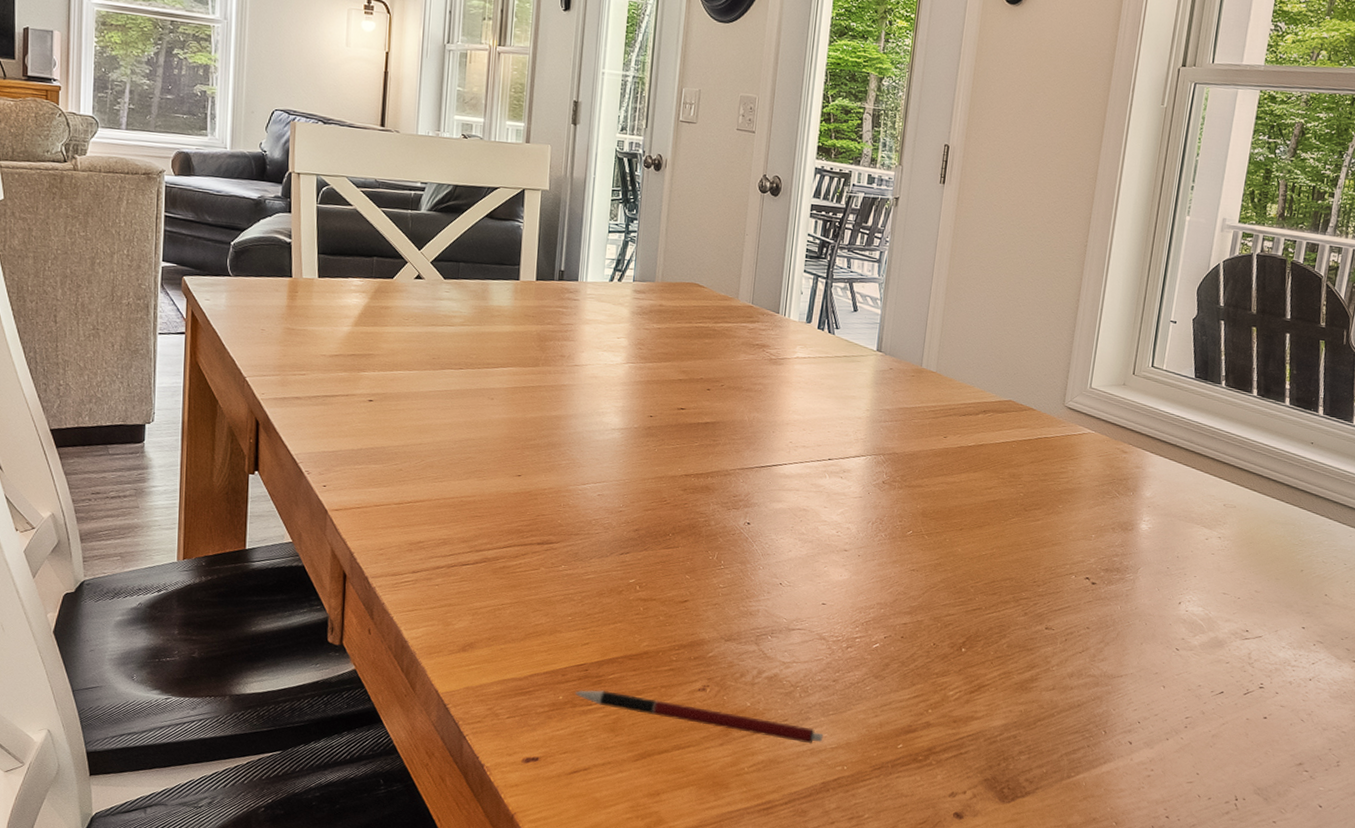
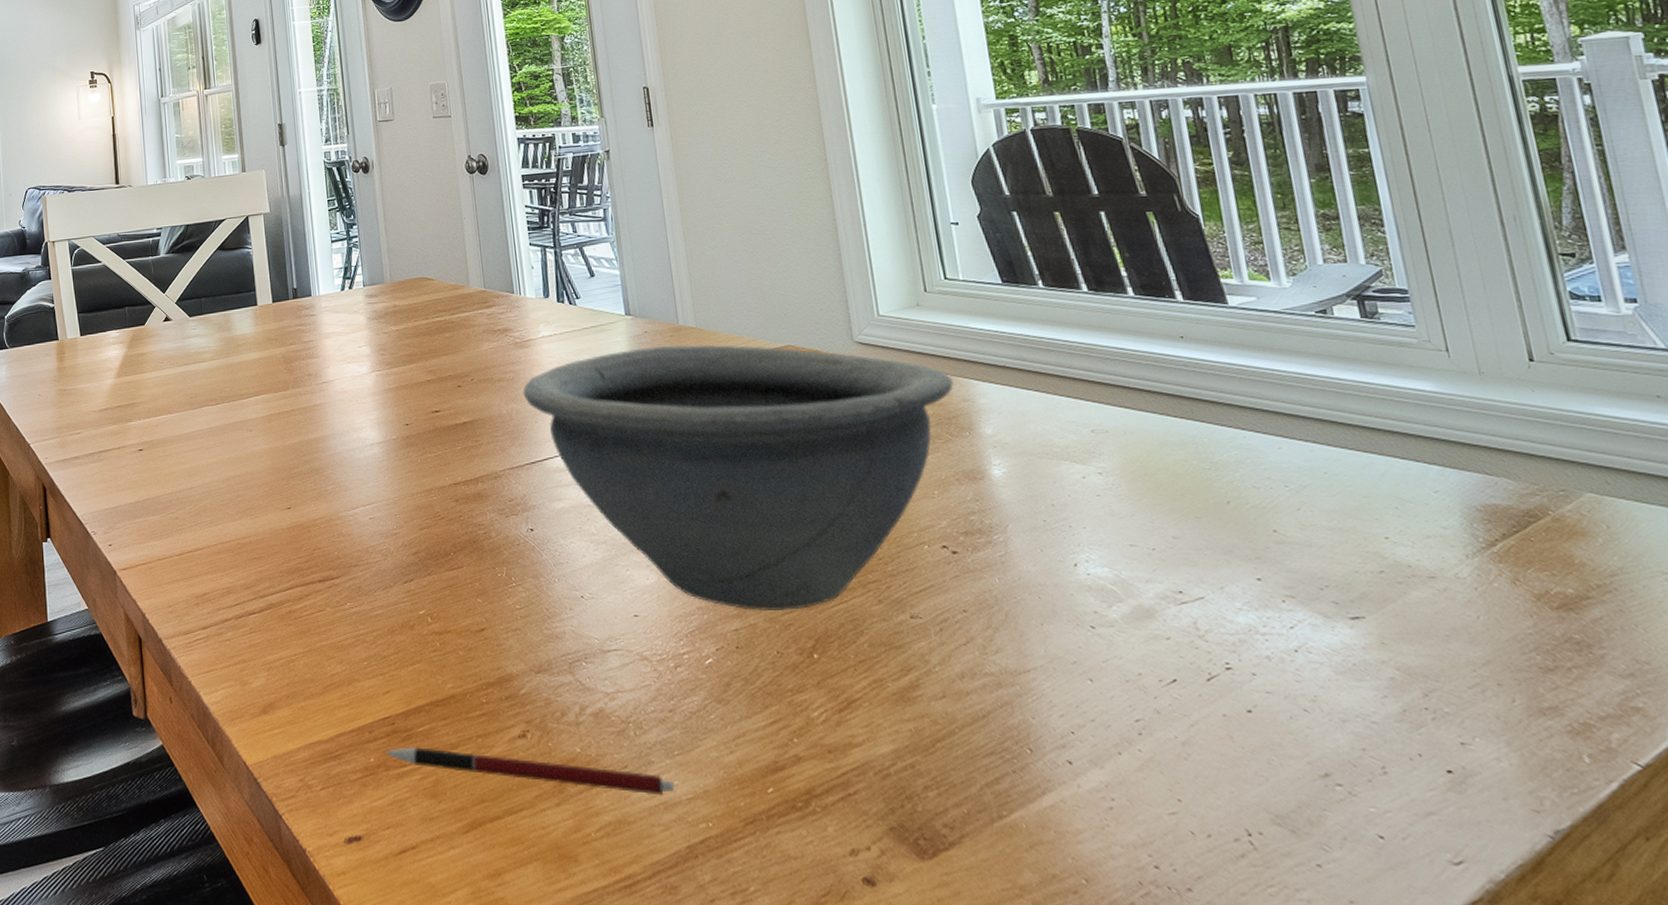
bowl: none [767,382,1134,614] -> present [522,344,954,612]

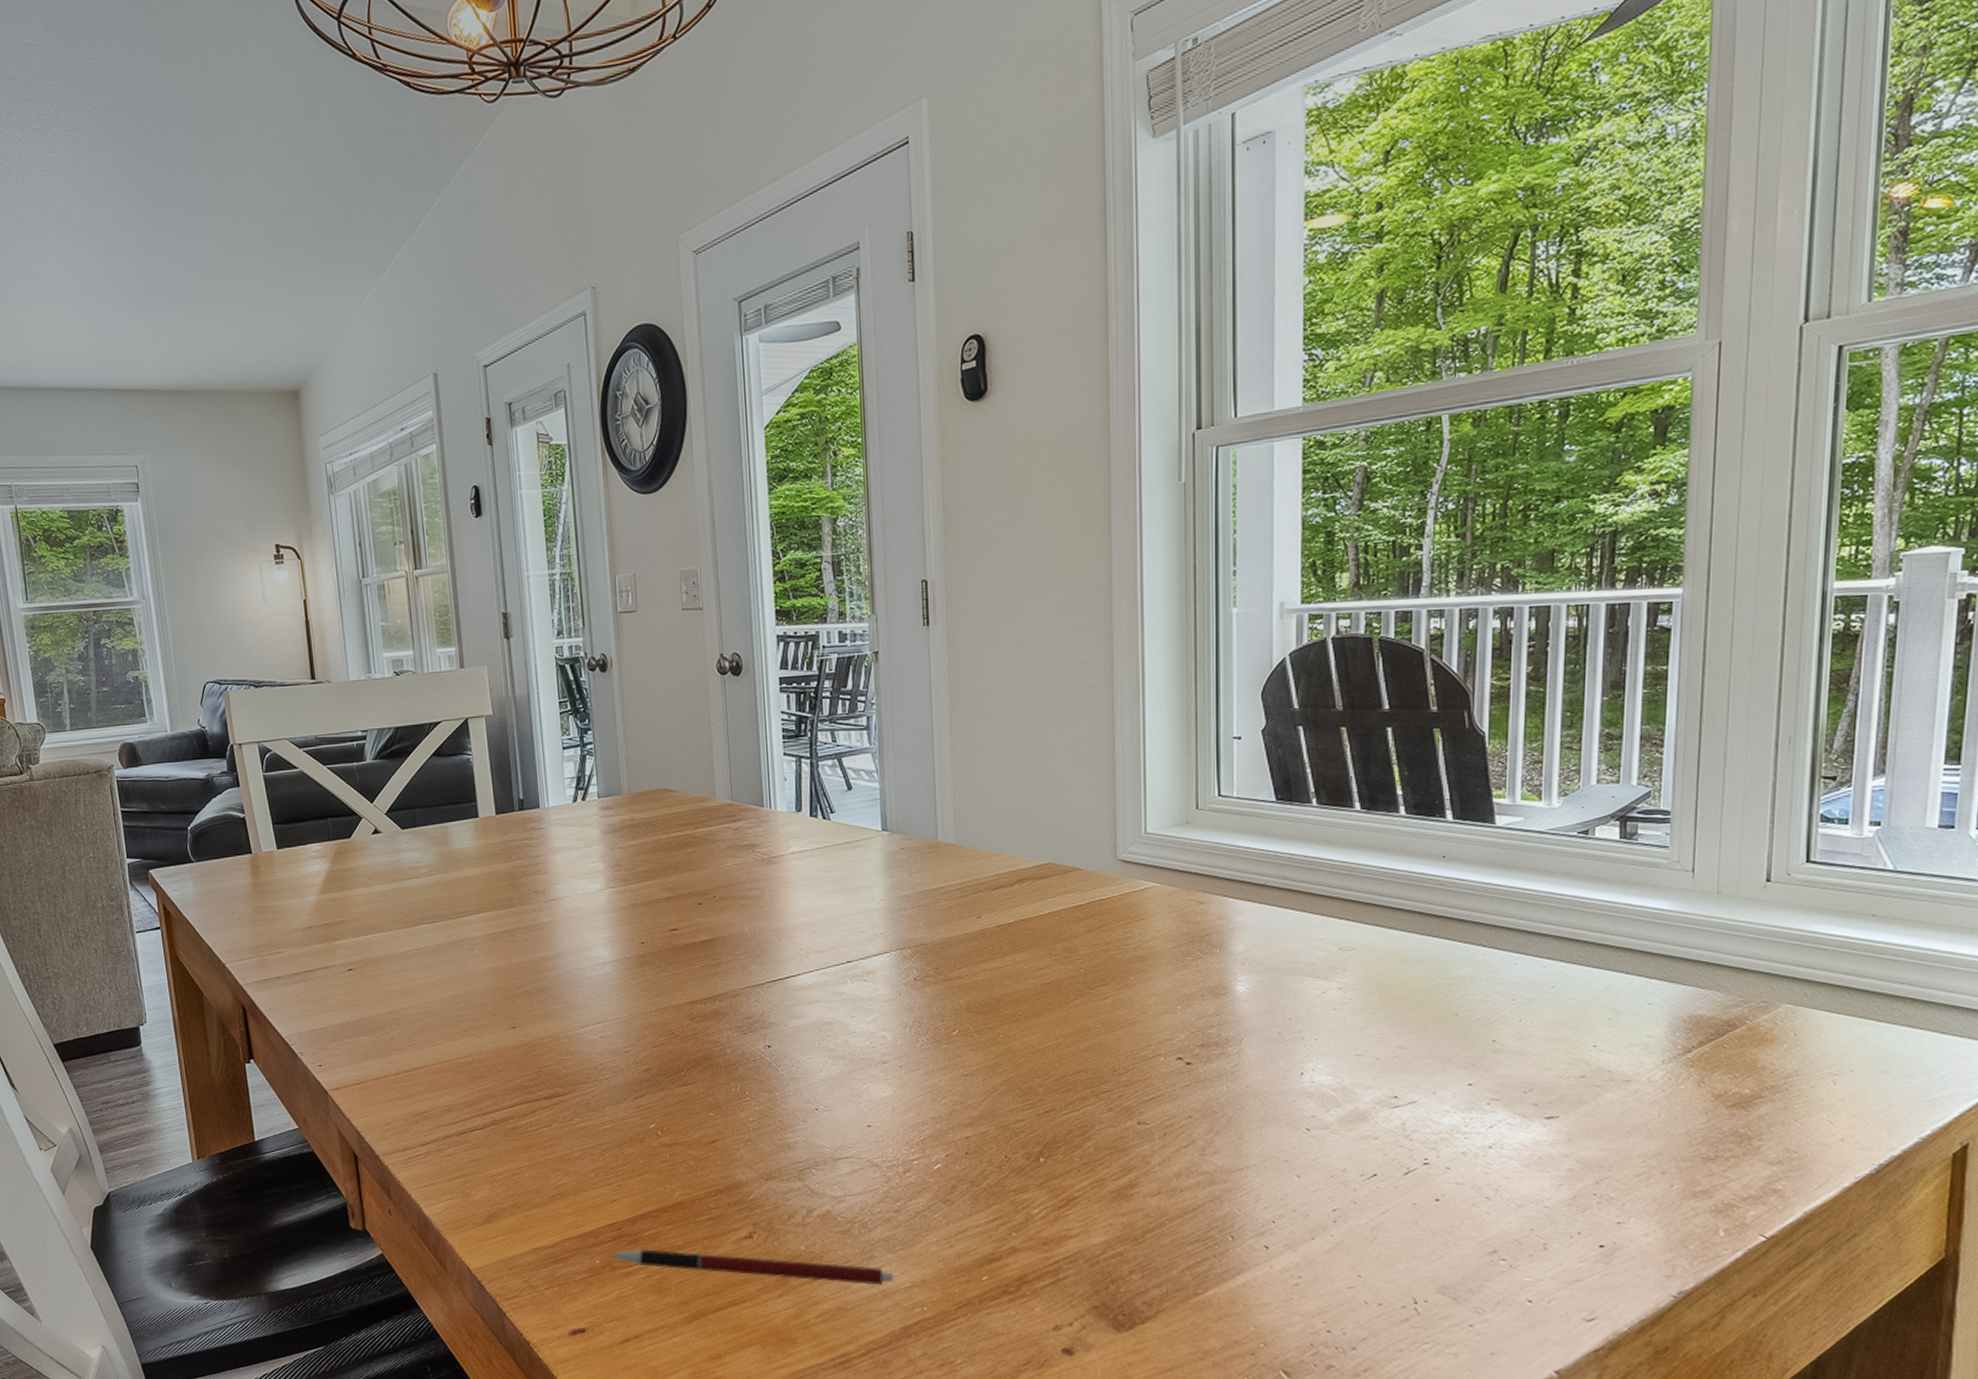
bowl: present [522,344,954,612] -> none [767,861,1213,1120]

